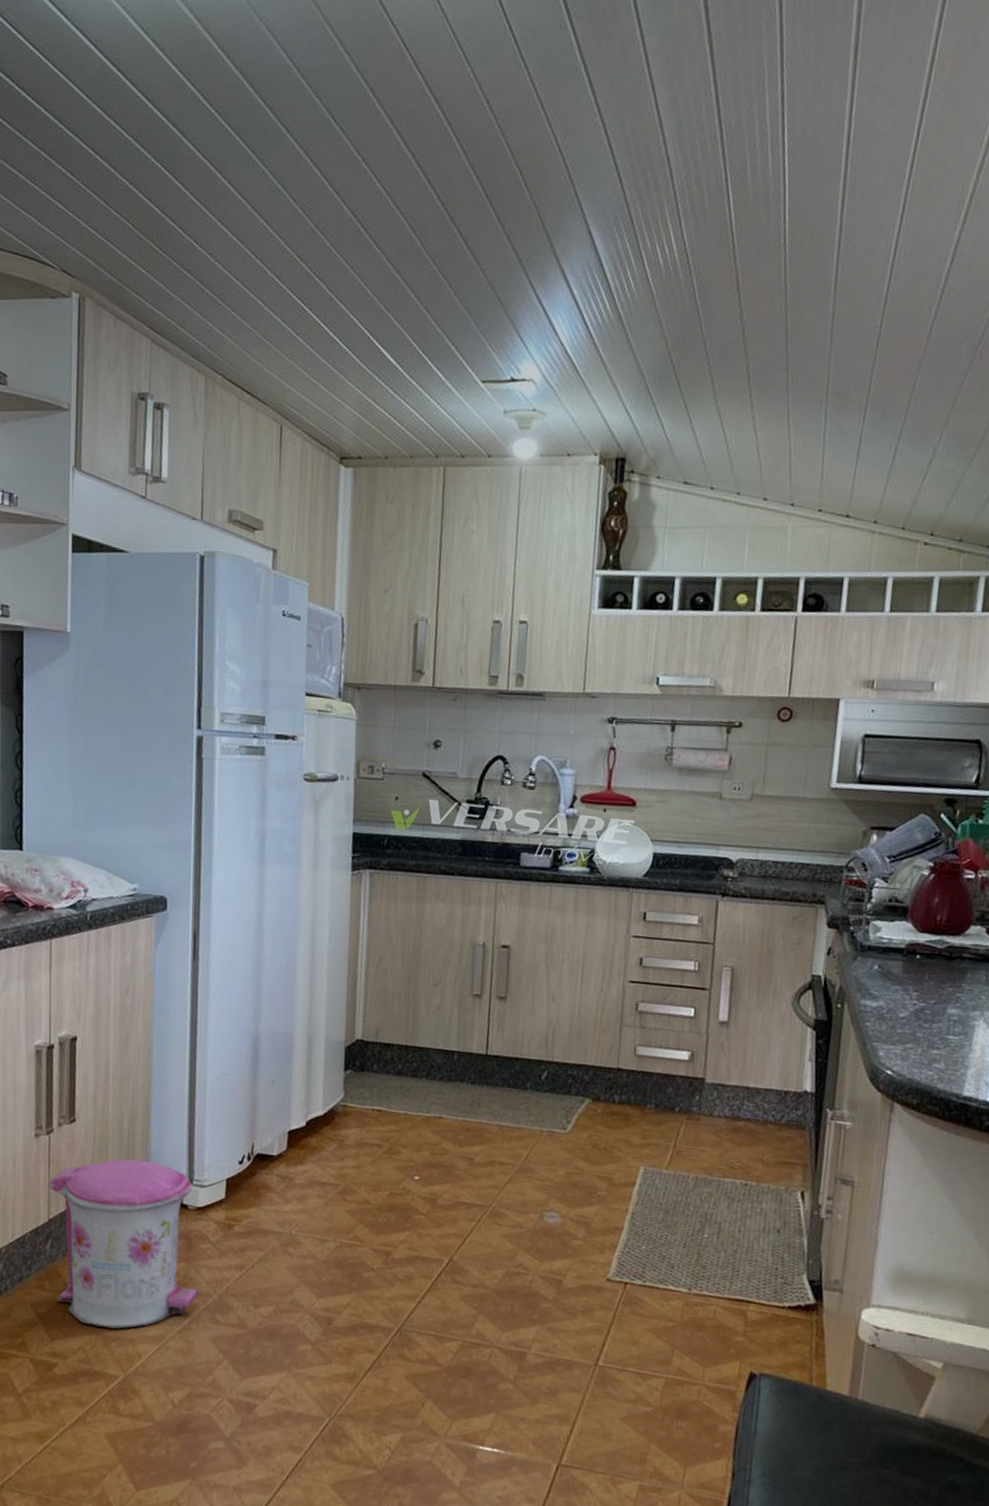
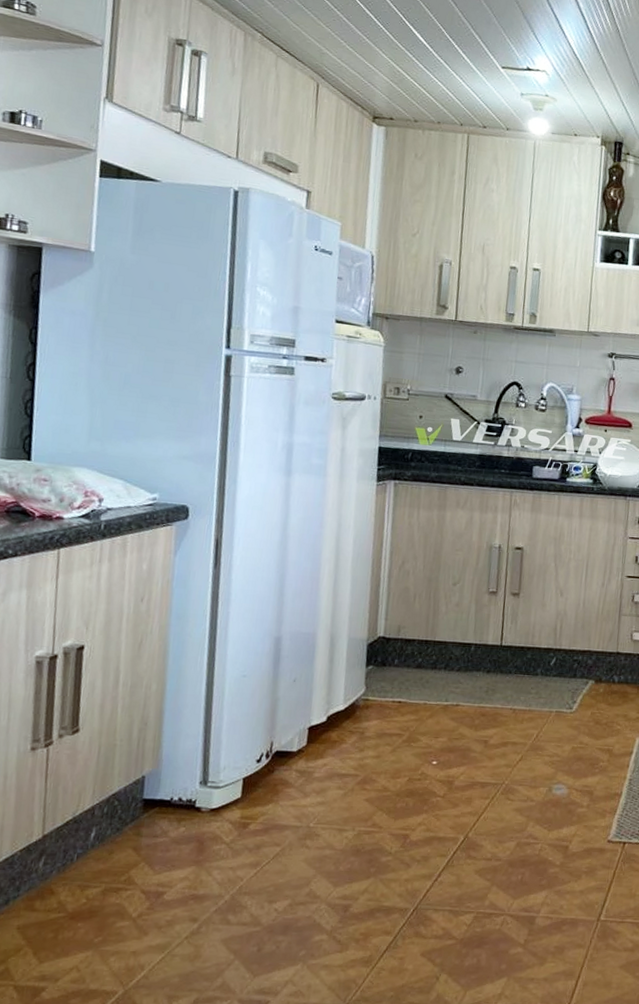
trash can: present [48,1159,198,1329] -> none [44,766,209,942]

